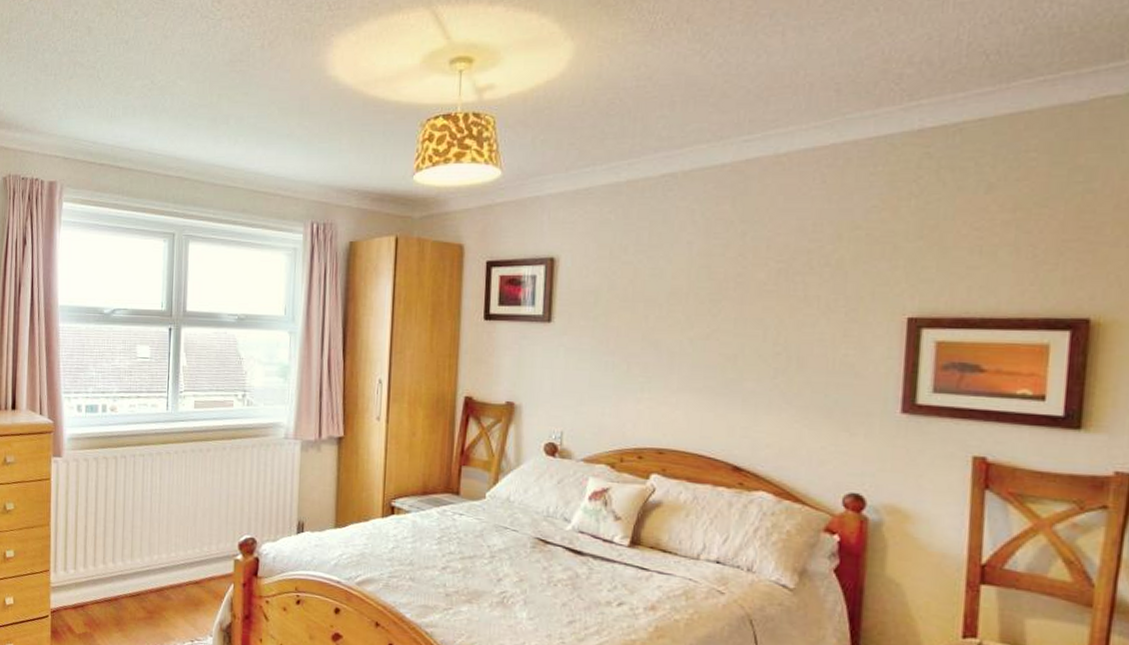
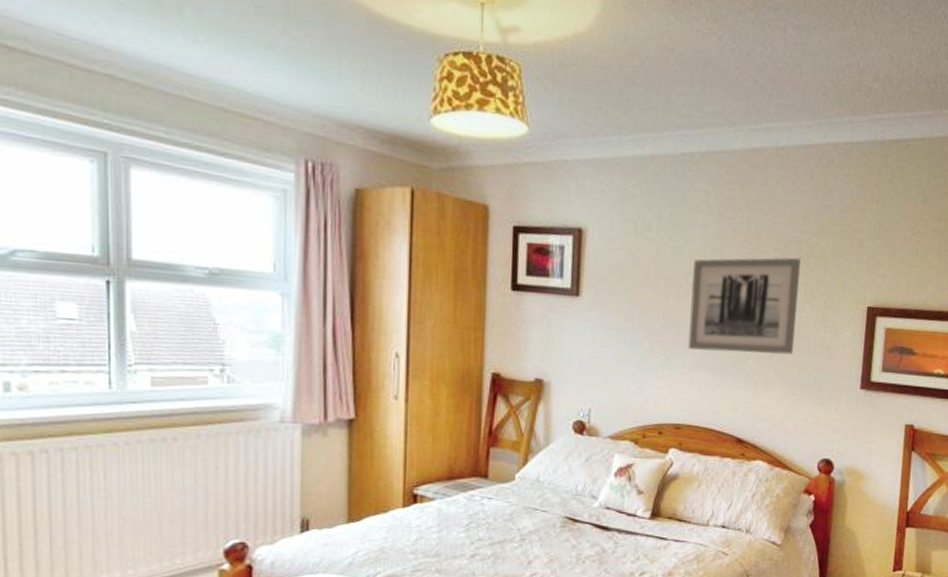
wall art: none [671,268,811,375] -> present [688,257,801,355]

